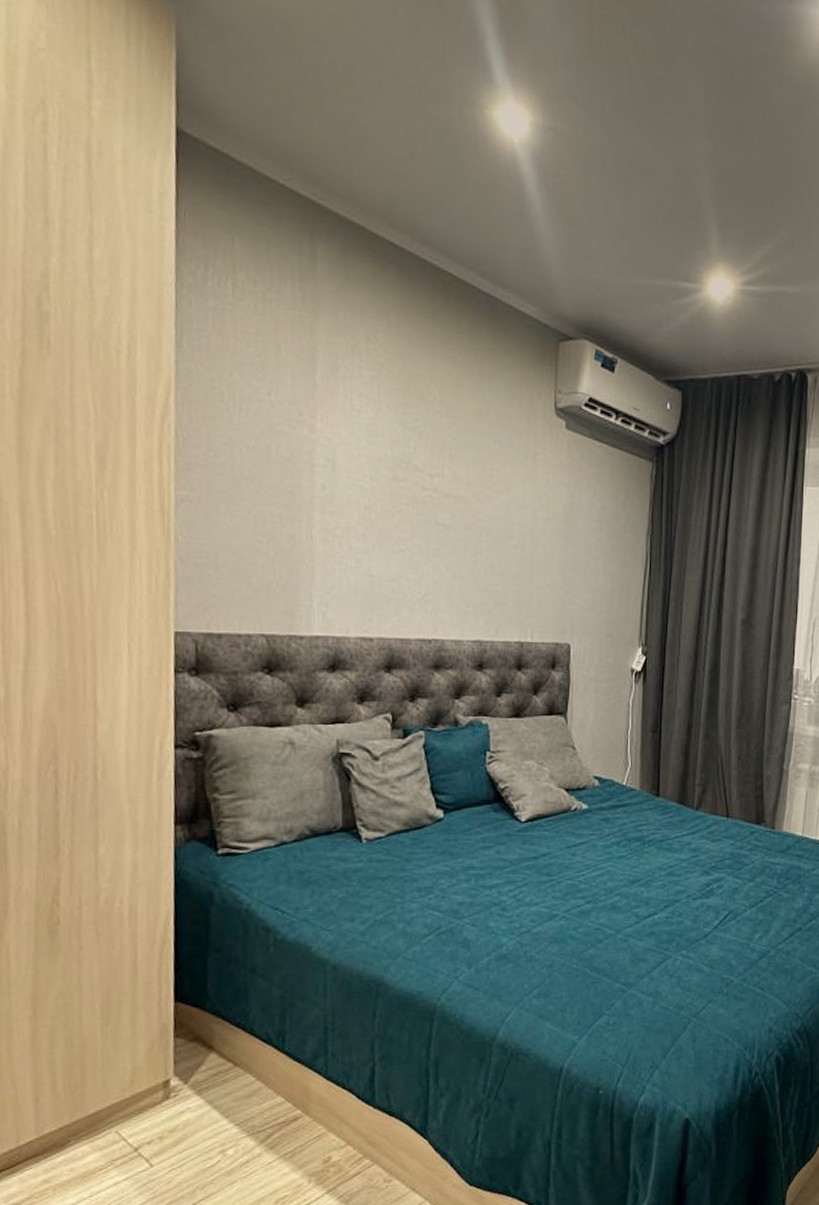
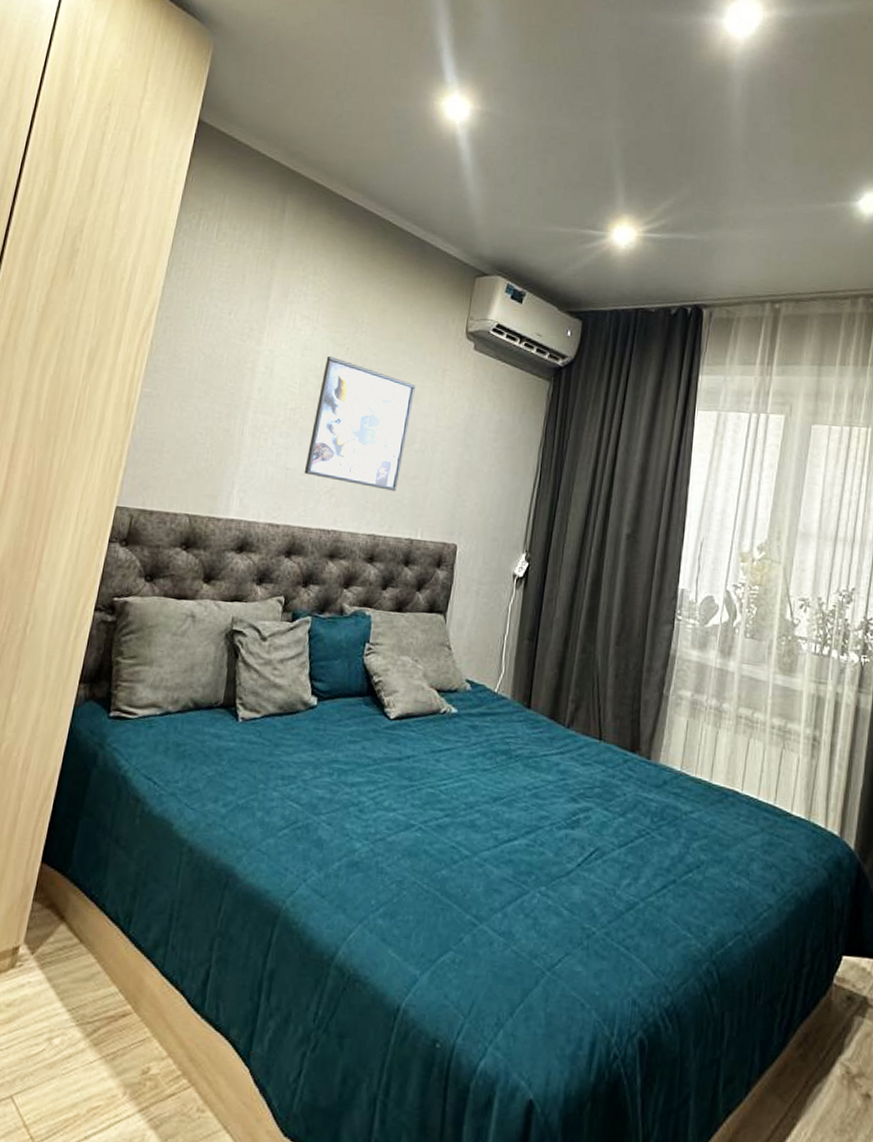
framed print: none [391,442,505,592] -> present [304,355,416,491]

